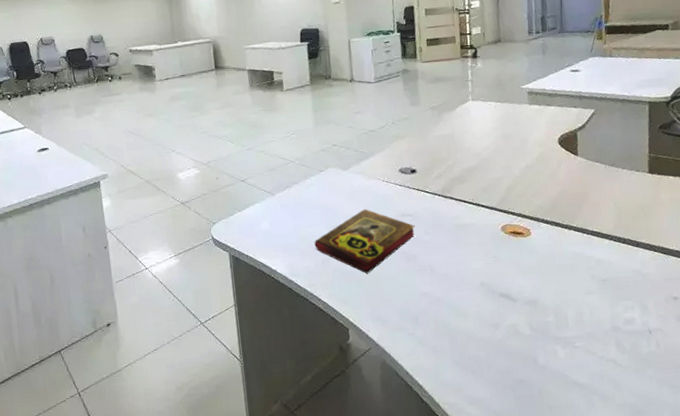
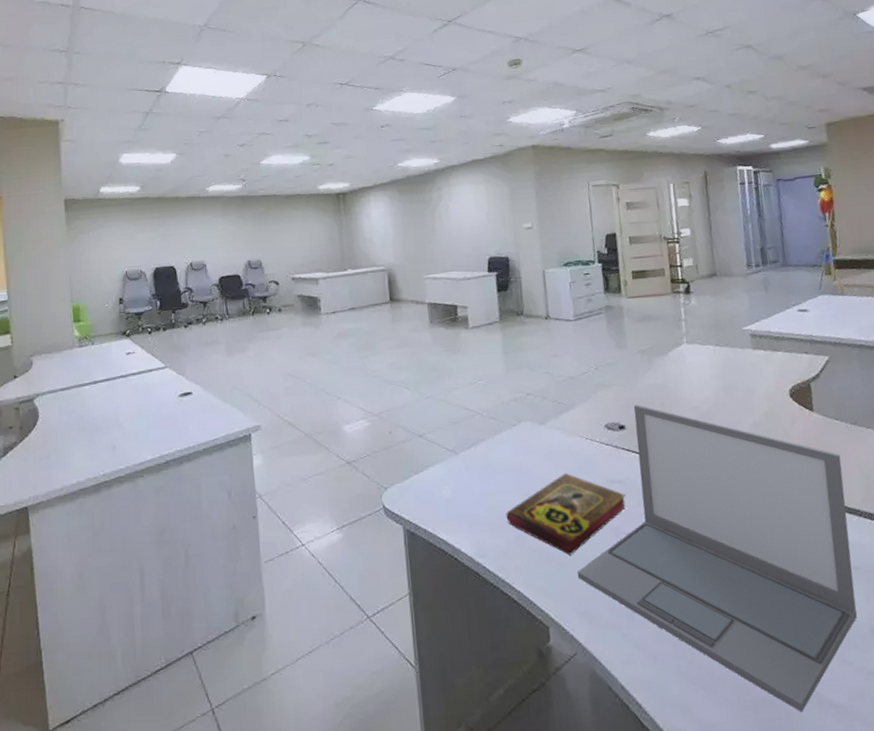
laptop: none [372,152,602,390] -> present [576,404,858,713]

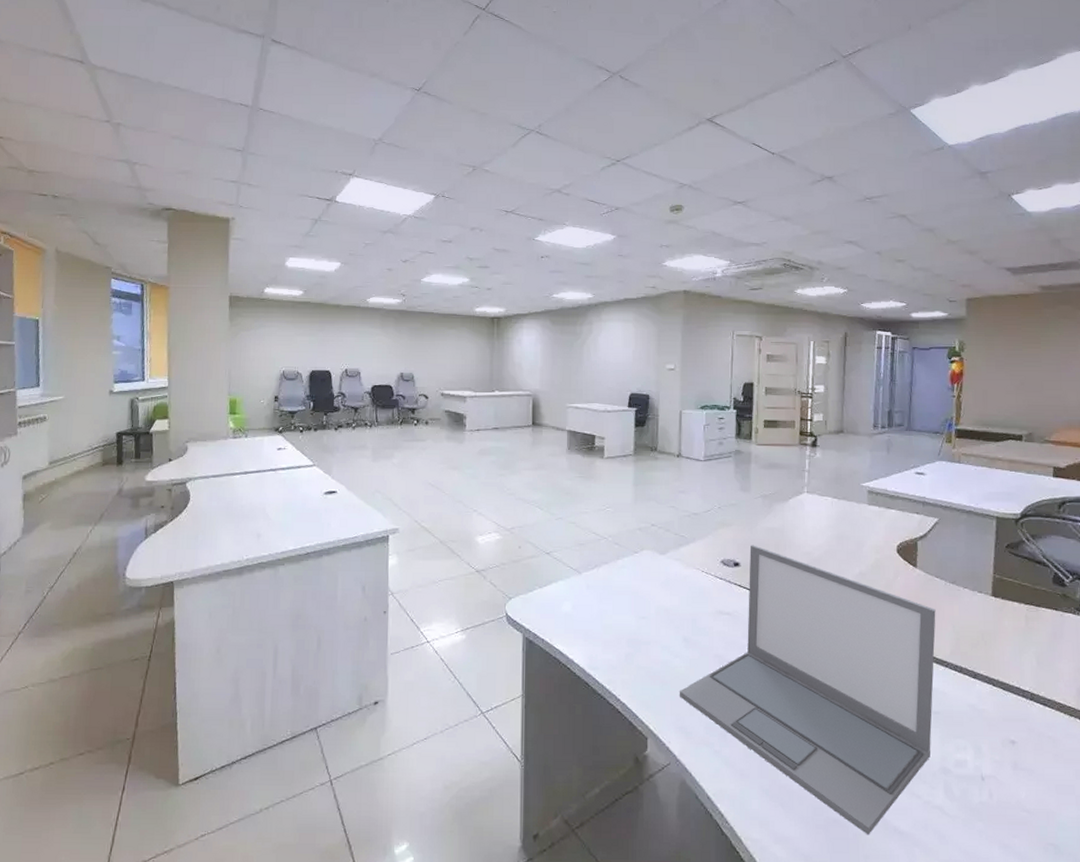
book: present [506,473,626,555] -> none [619,601,733,676]

